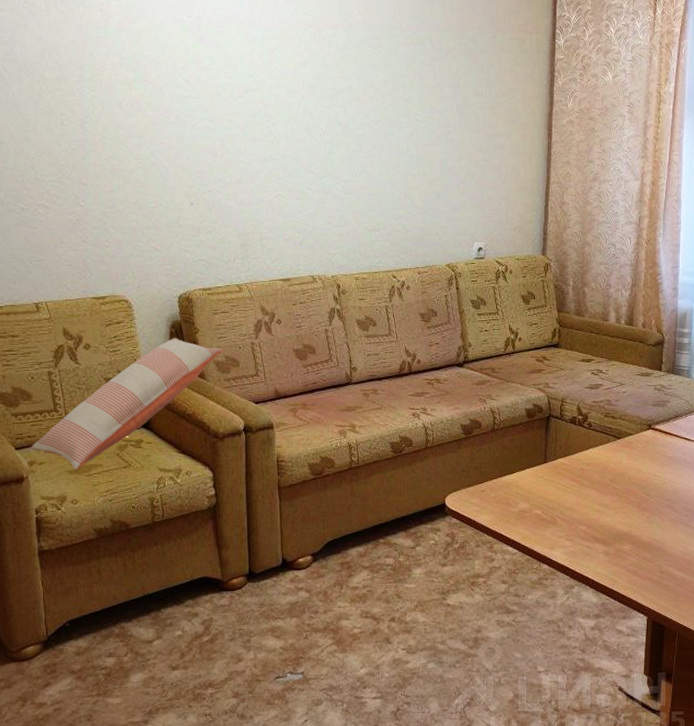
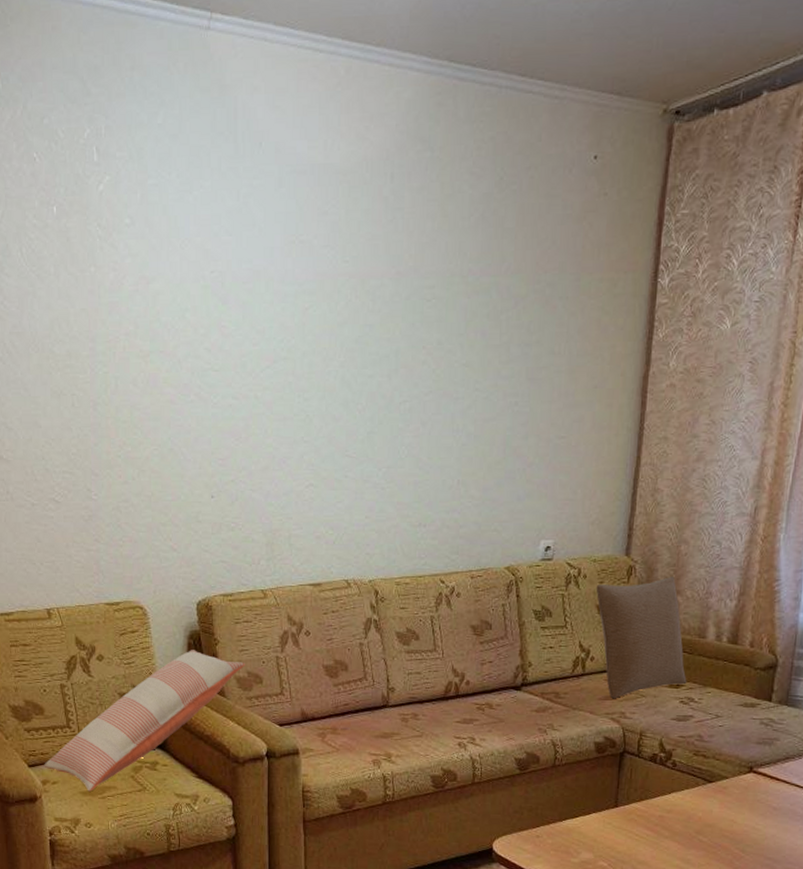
pillow: none [520,272,596,372] -> present [596,577,687,699]

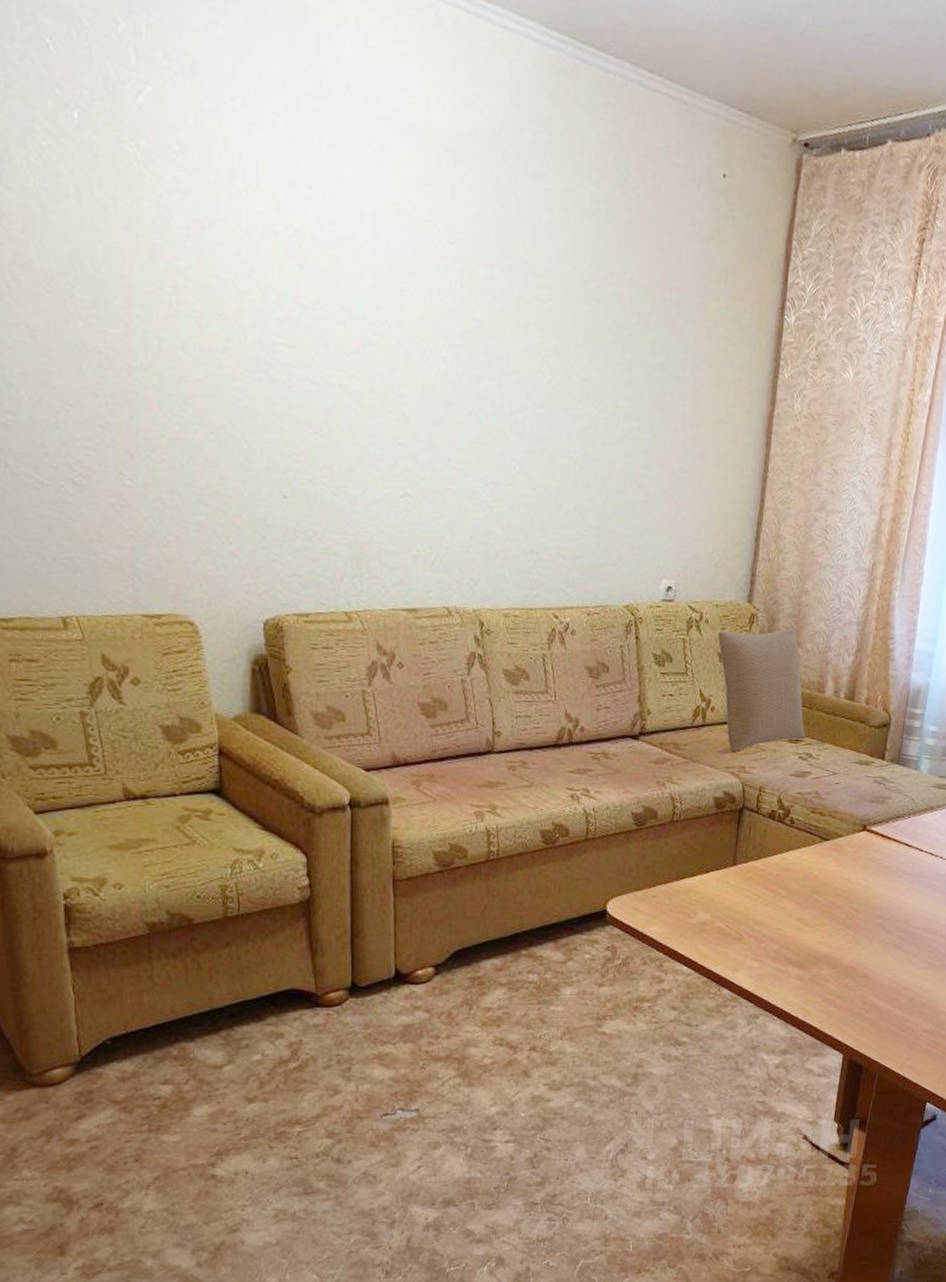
pillow: present [44,650,245,792] -> none [56,677,324,845]

